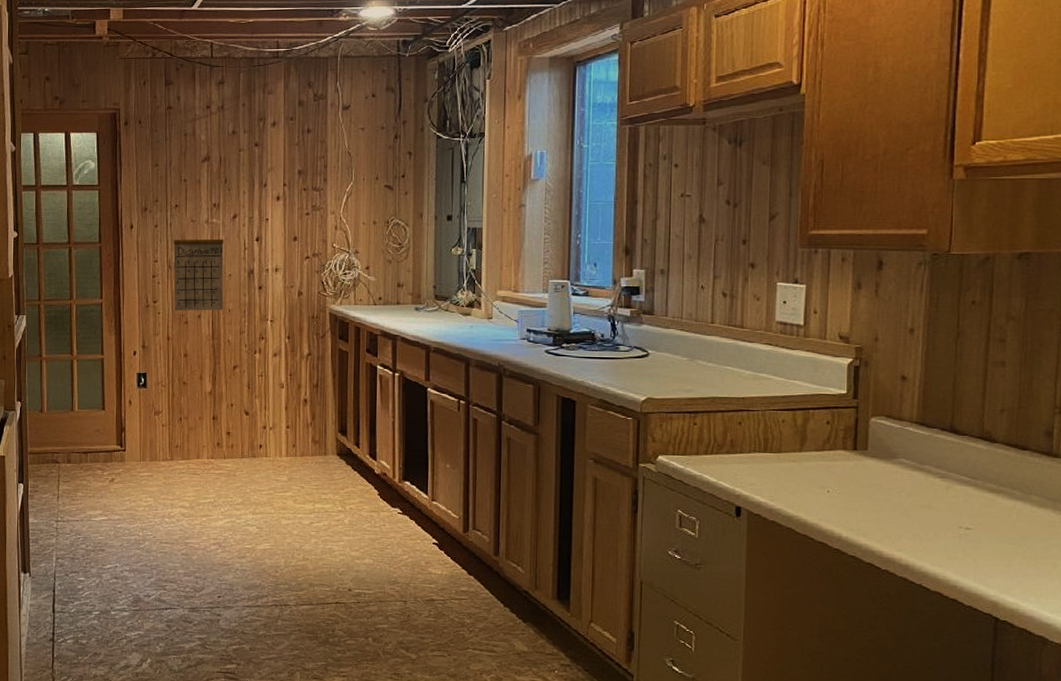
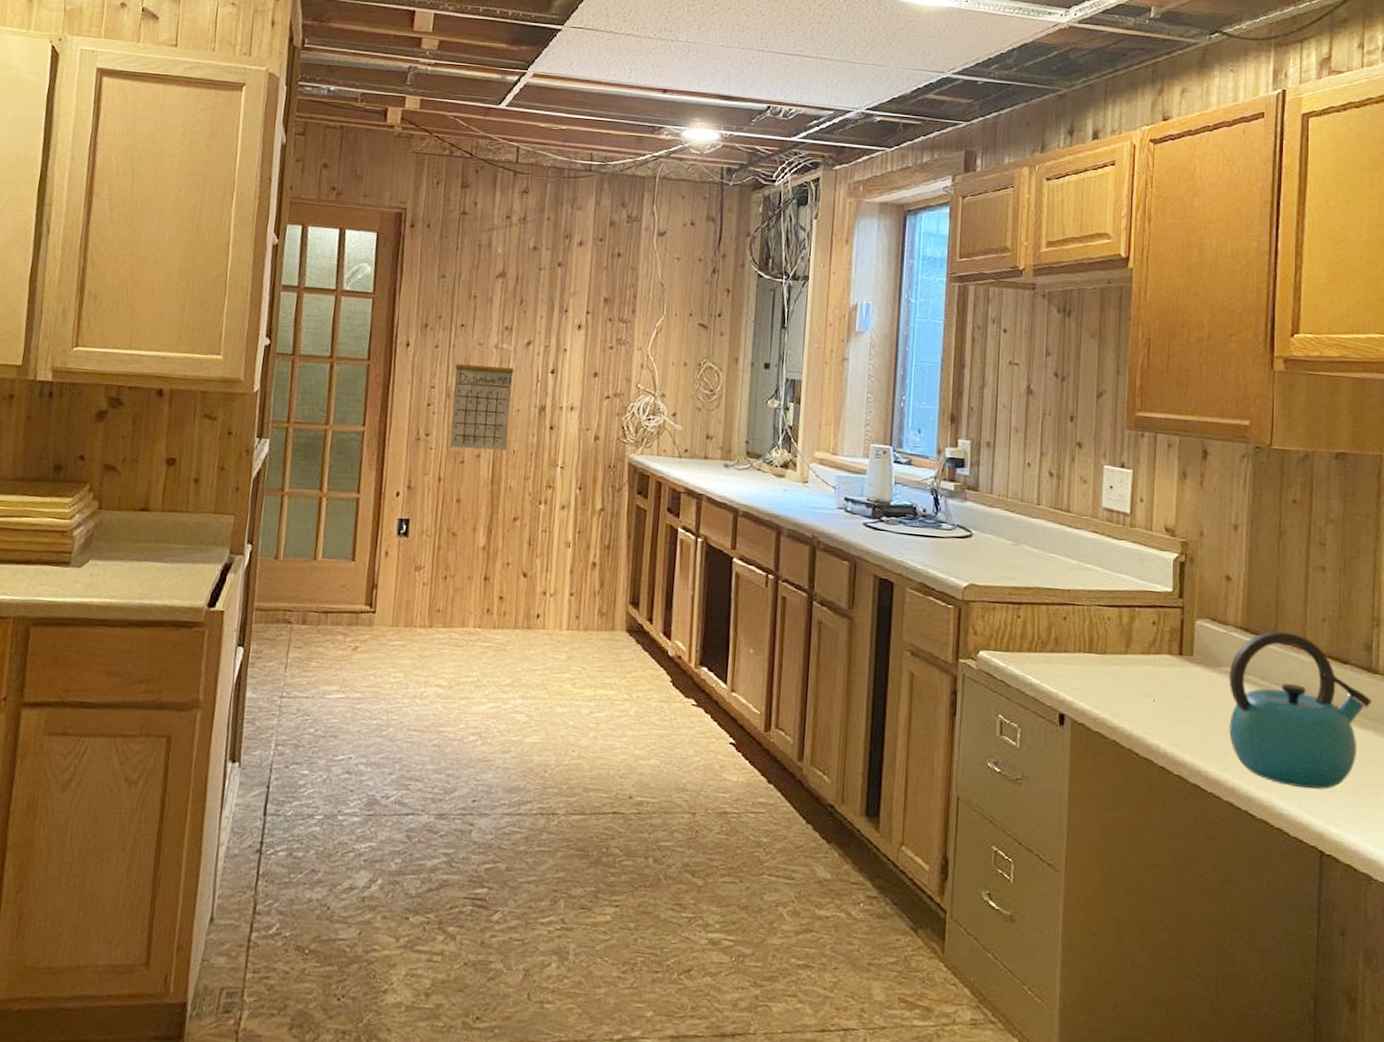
kettle: none [903,423,1051,564] -> present [1228,630,1372,789]

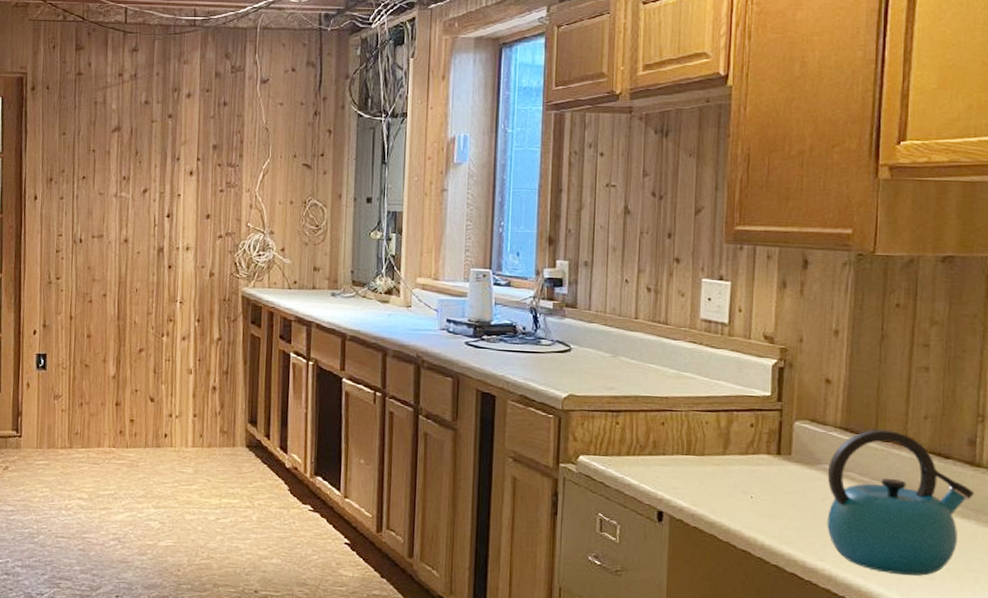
calendar: present [449,347,514,451] -> none [78,196,133,290]

